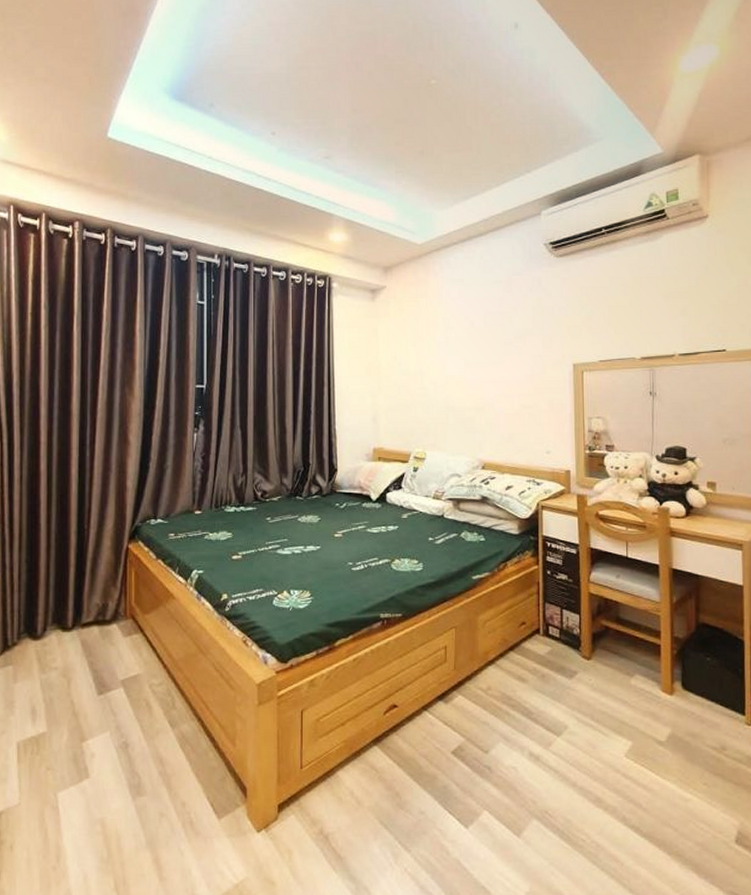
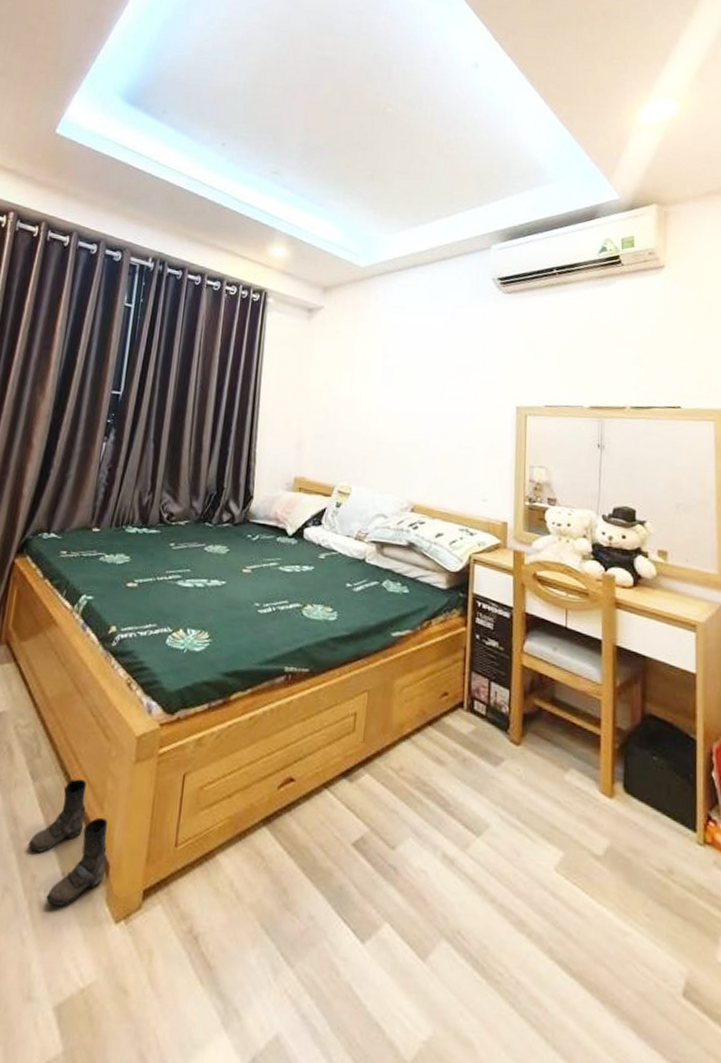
boots: none [176,723,244,824] -> present [28,779,108,906]

